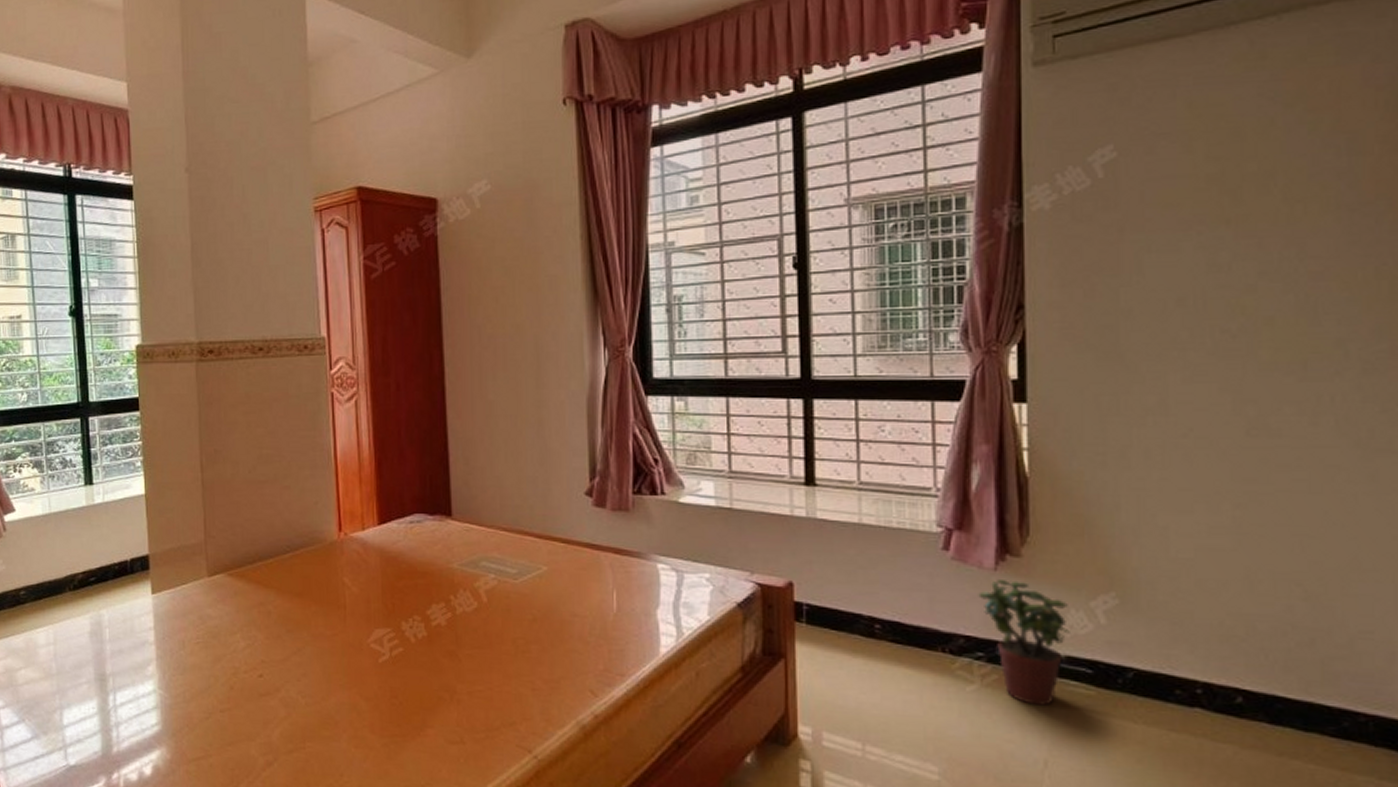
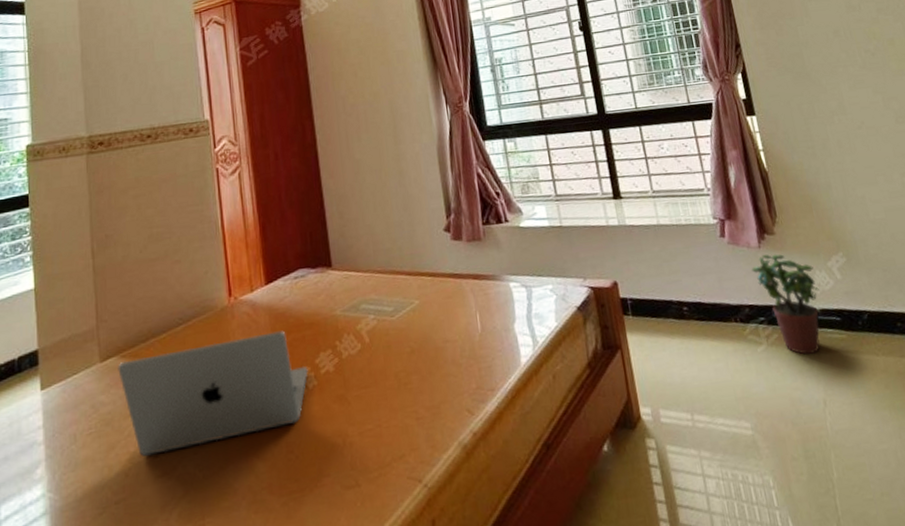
laptop: none [225,575,418,674] -> present [118,331,308,456]

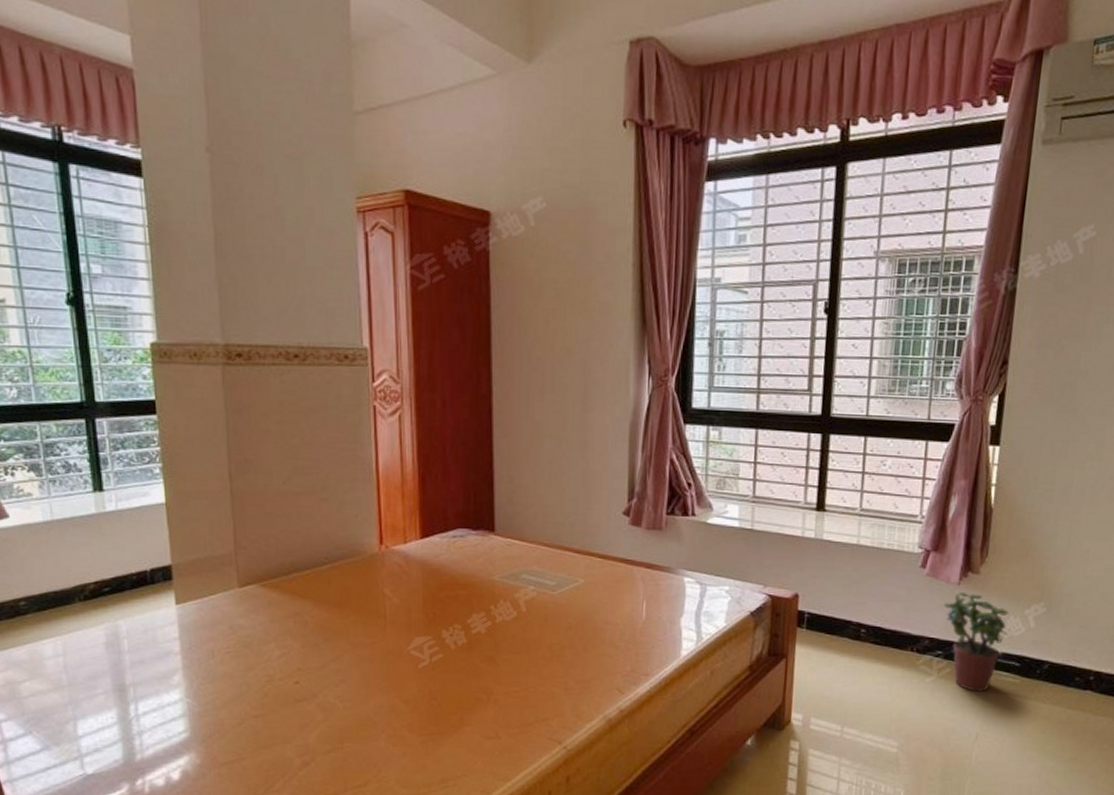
laptop: present [118,331,308,456] -> none [257,586,459,681]

